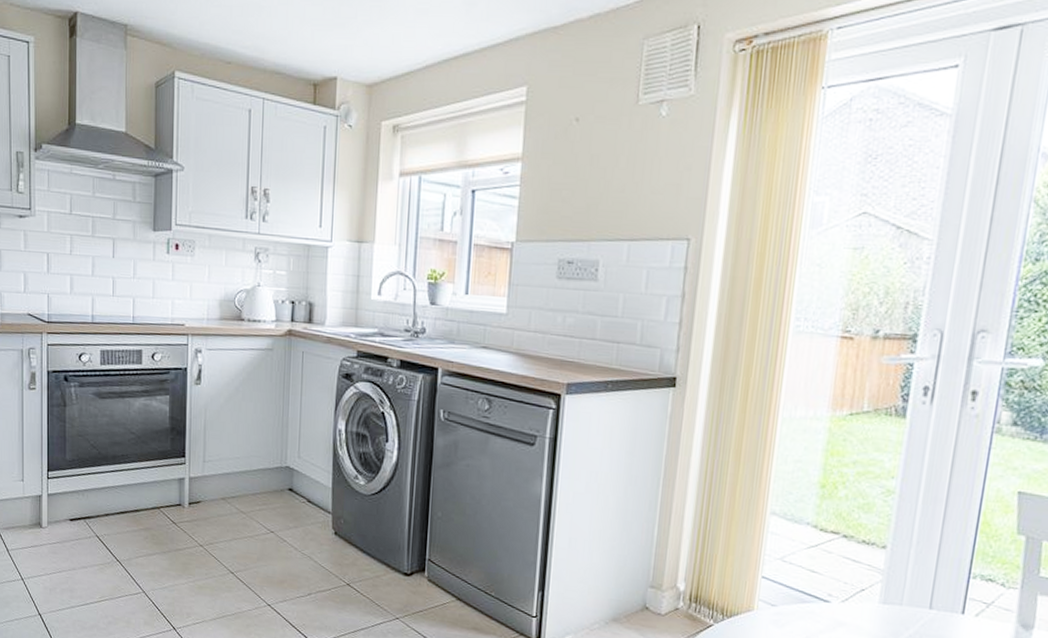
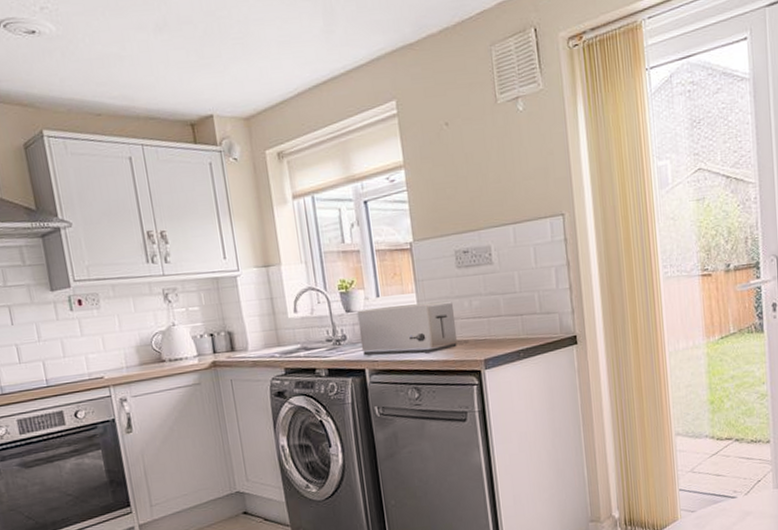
toaster: none [438,305,546,366] -> present [357,300,458,356]

